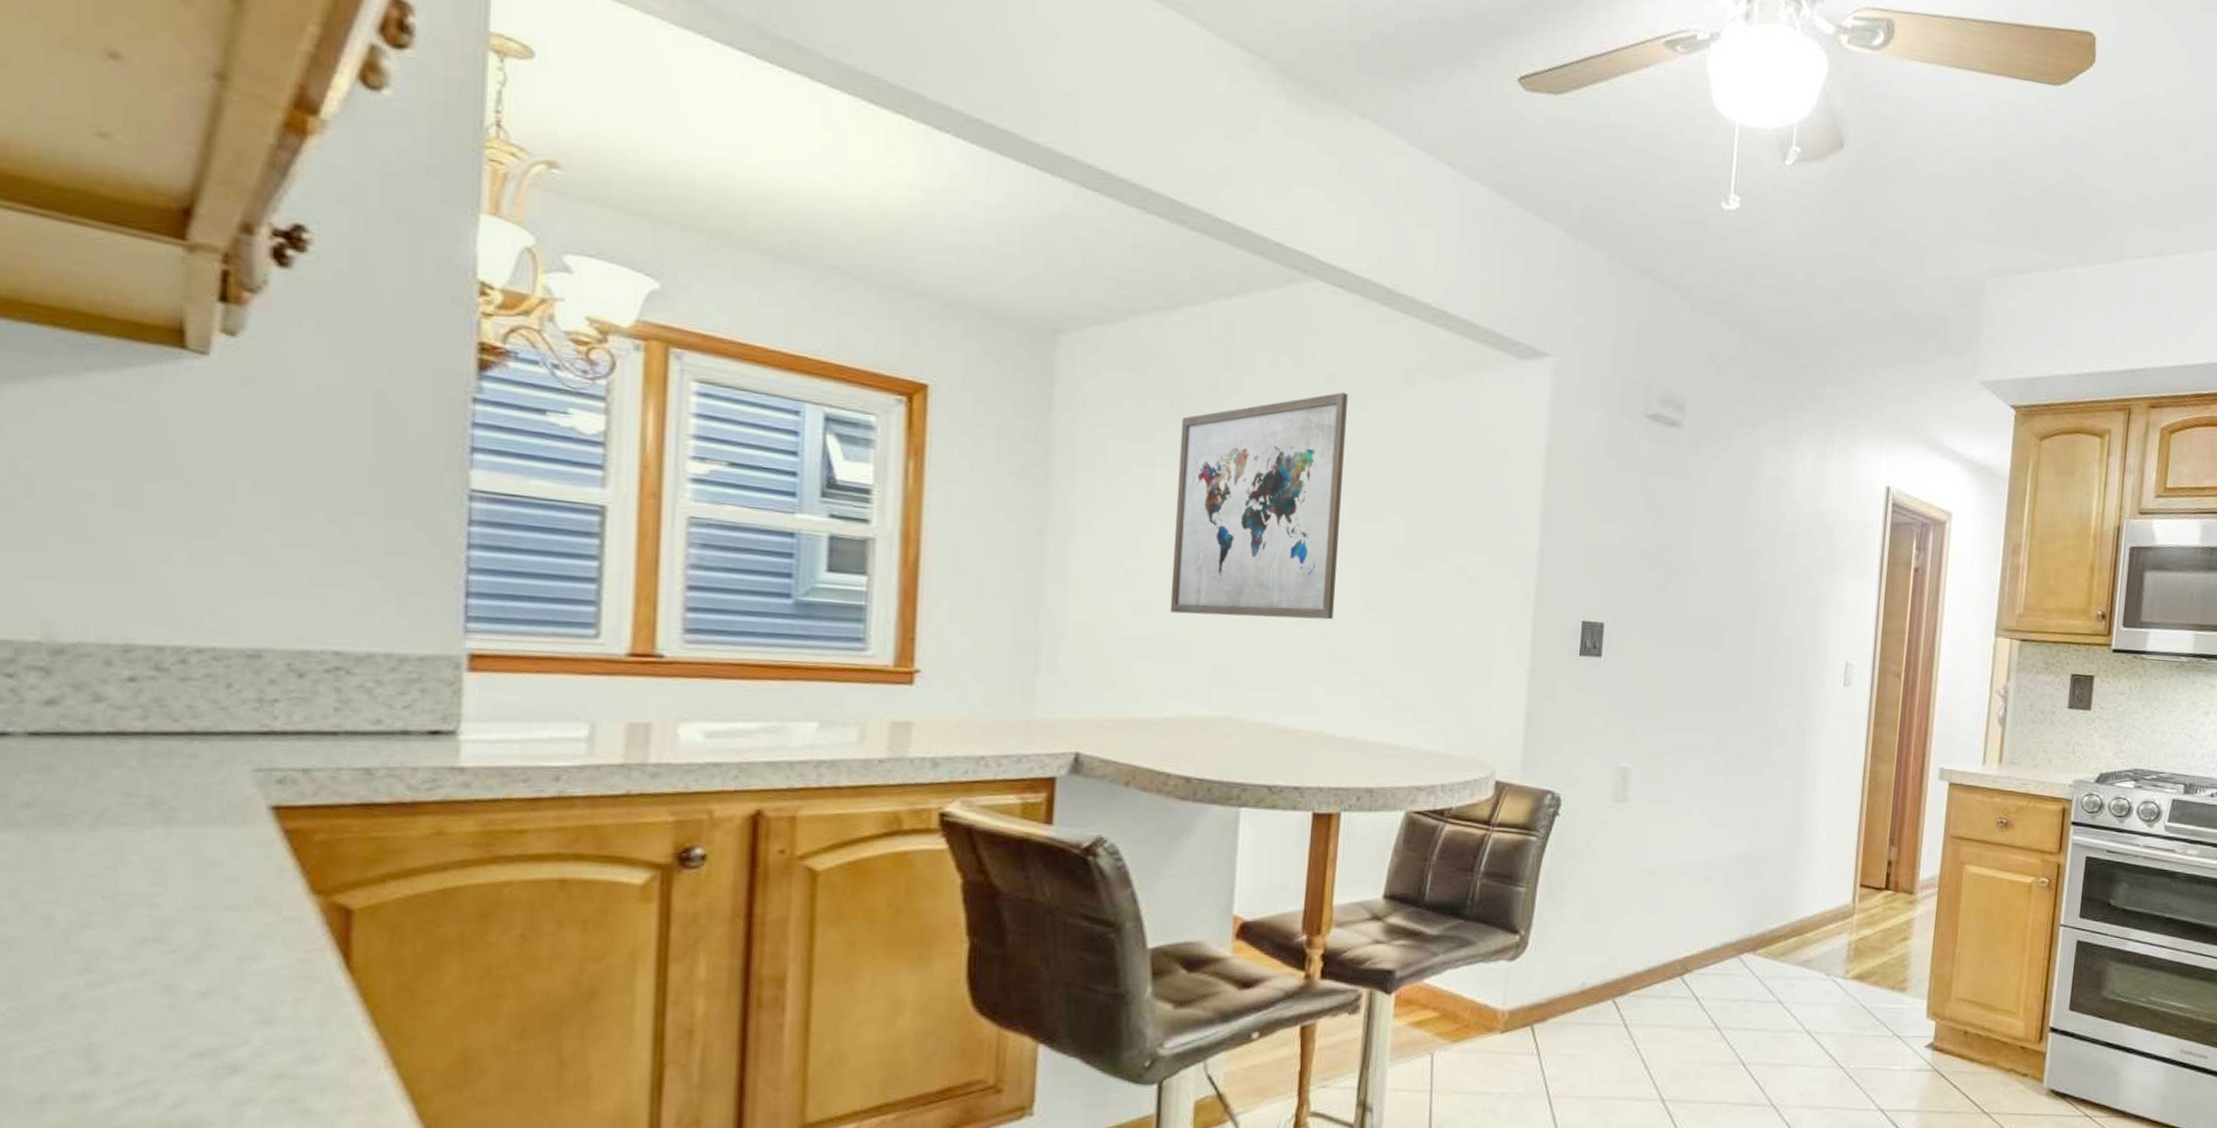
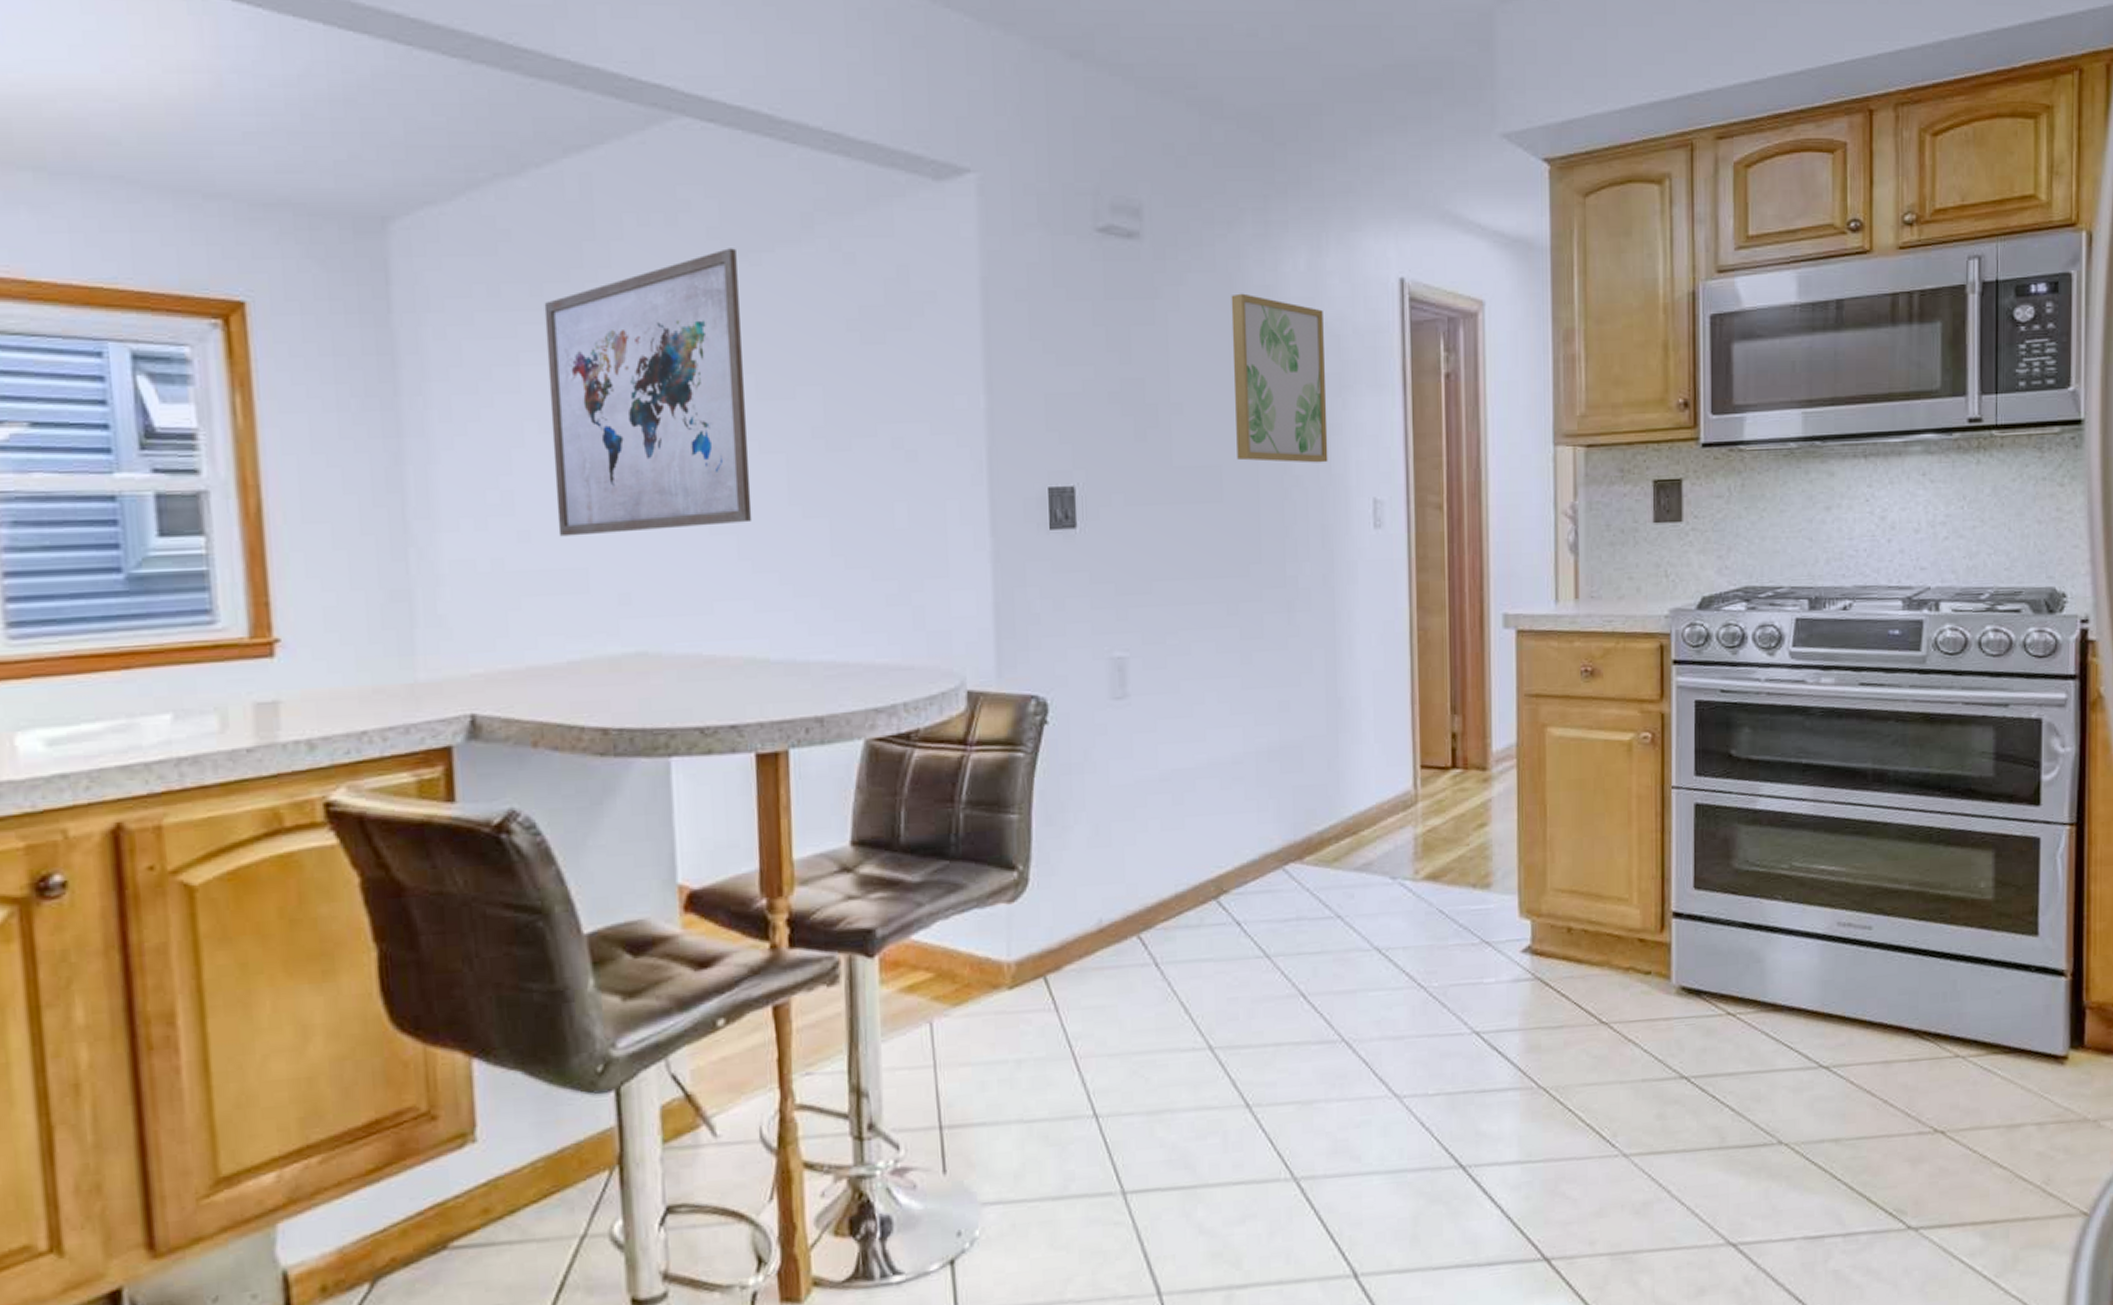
wall art: none [1739,482,1822,628] -> present [1231,293,1328,463]

